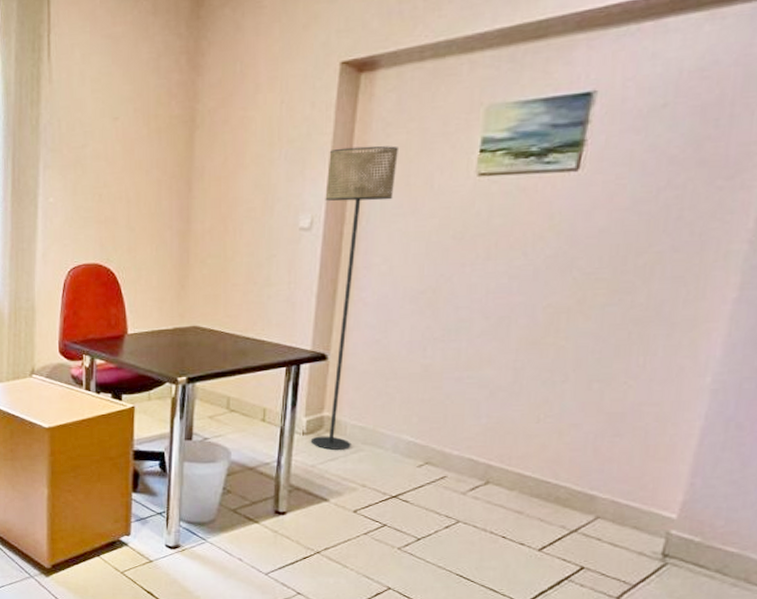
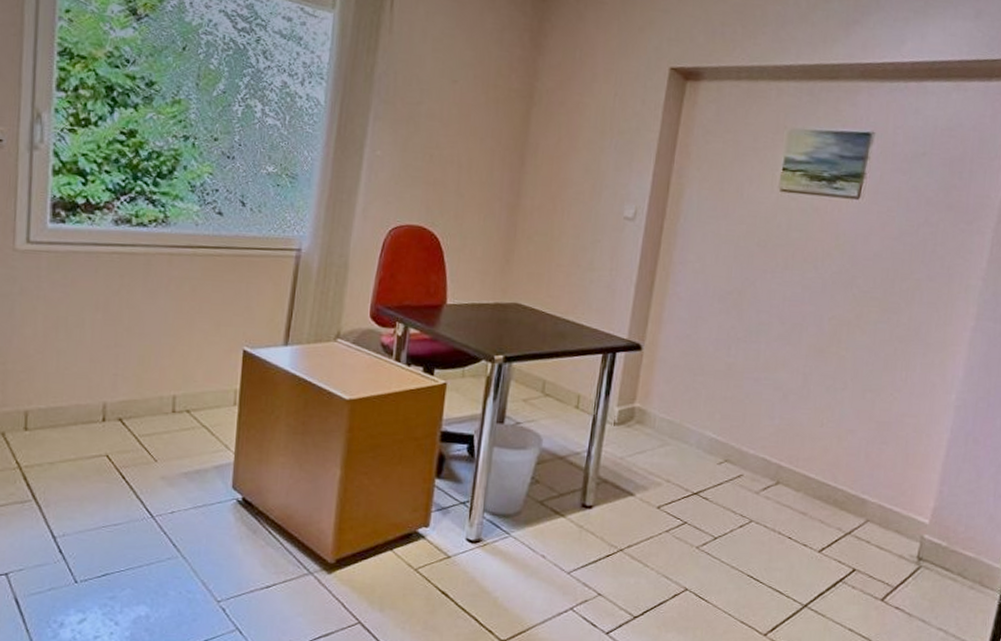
floor lamp: present [310,145,400,450] -> none [621,146,716,443]

